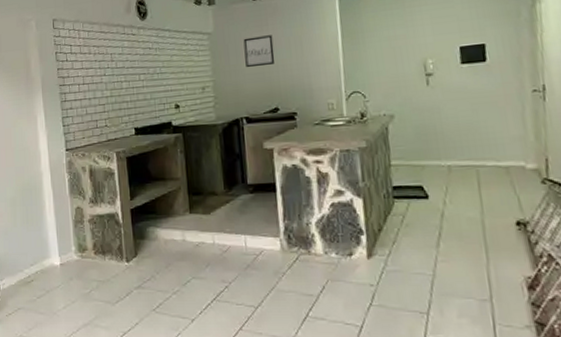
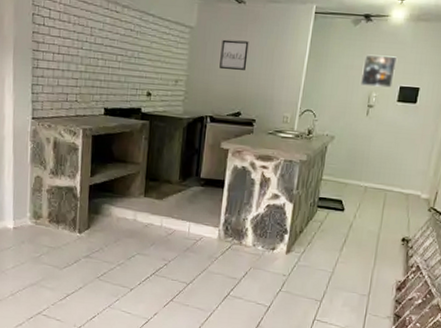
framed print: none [407,16,450,55] -> present [361,55,398,88]

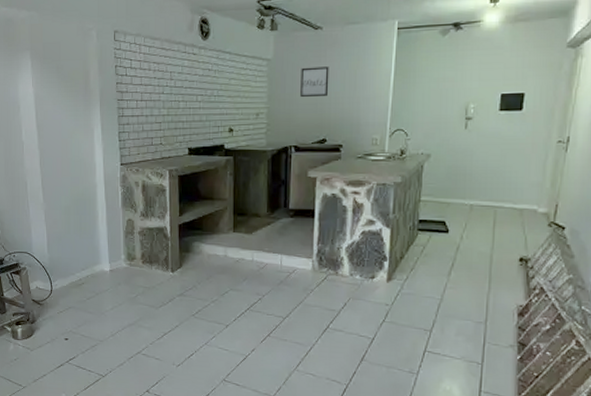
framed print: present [361,55,398,88] -> none [455,63,496,98]

